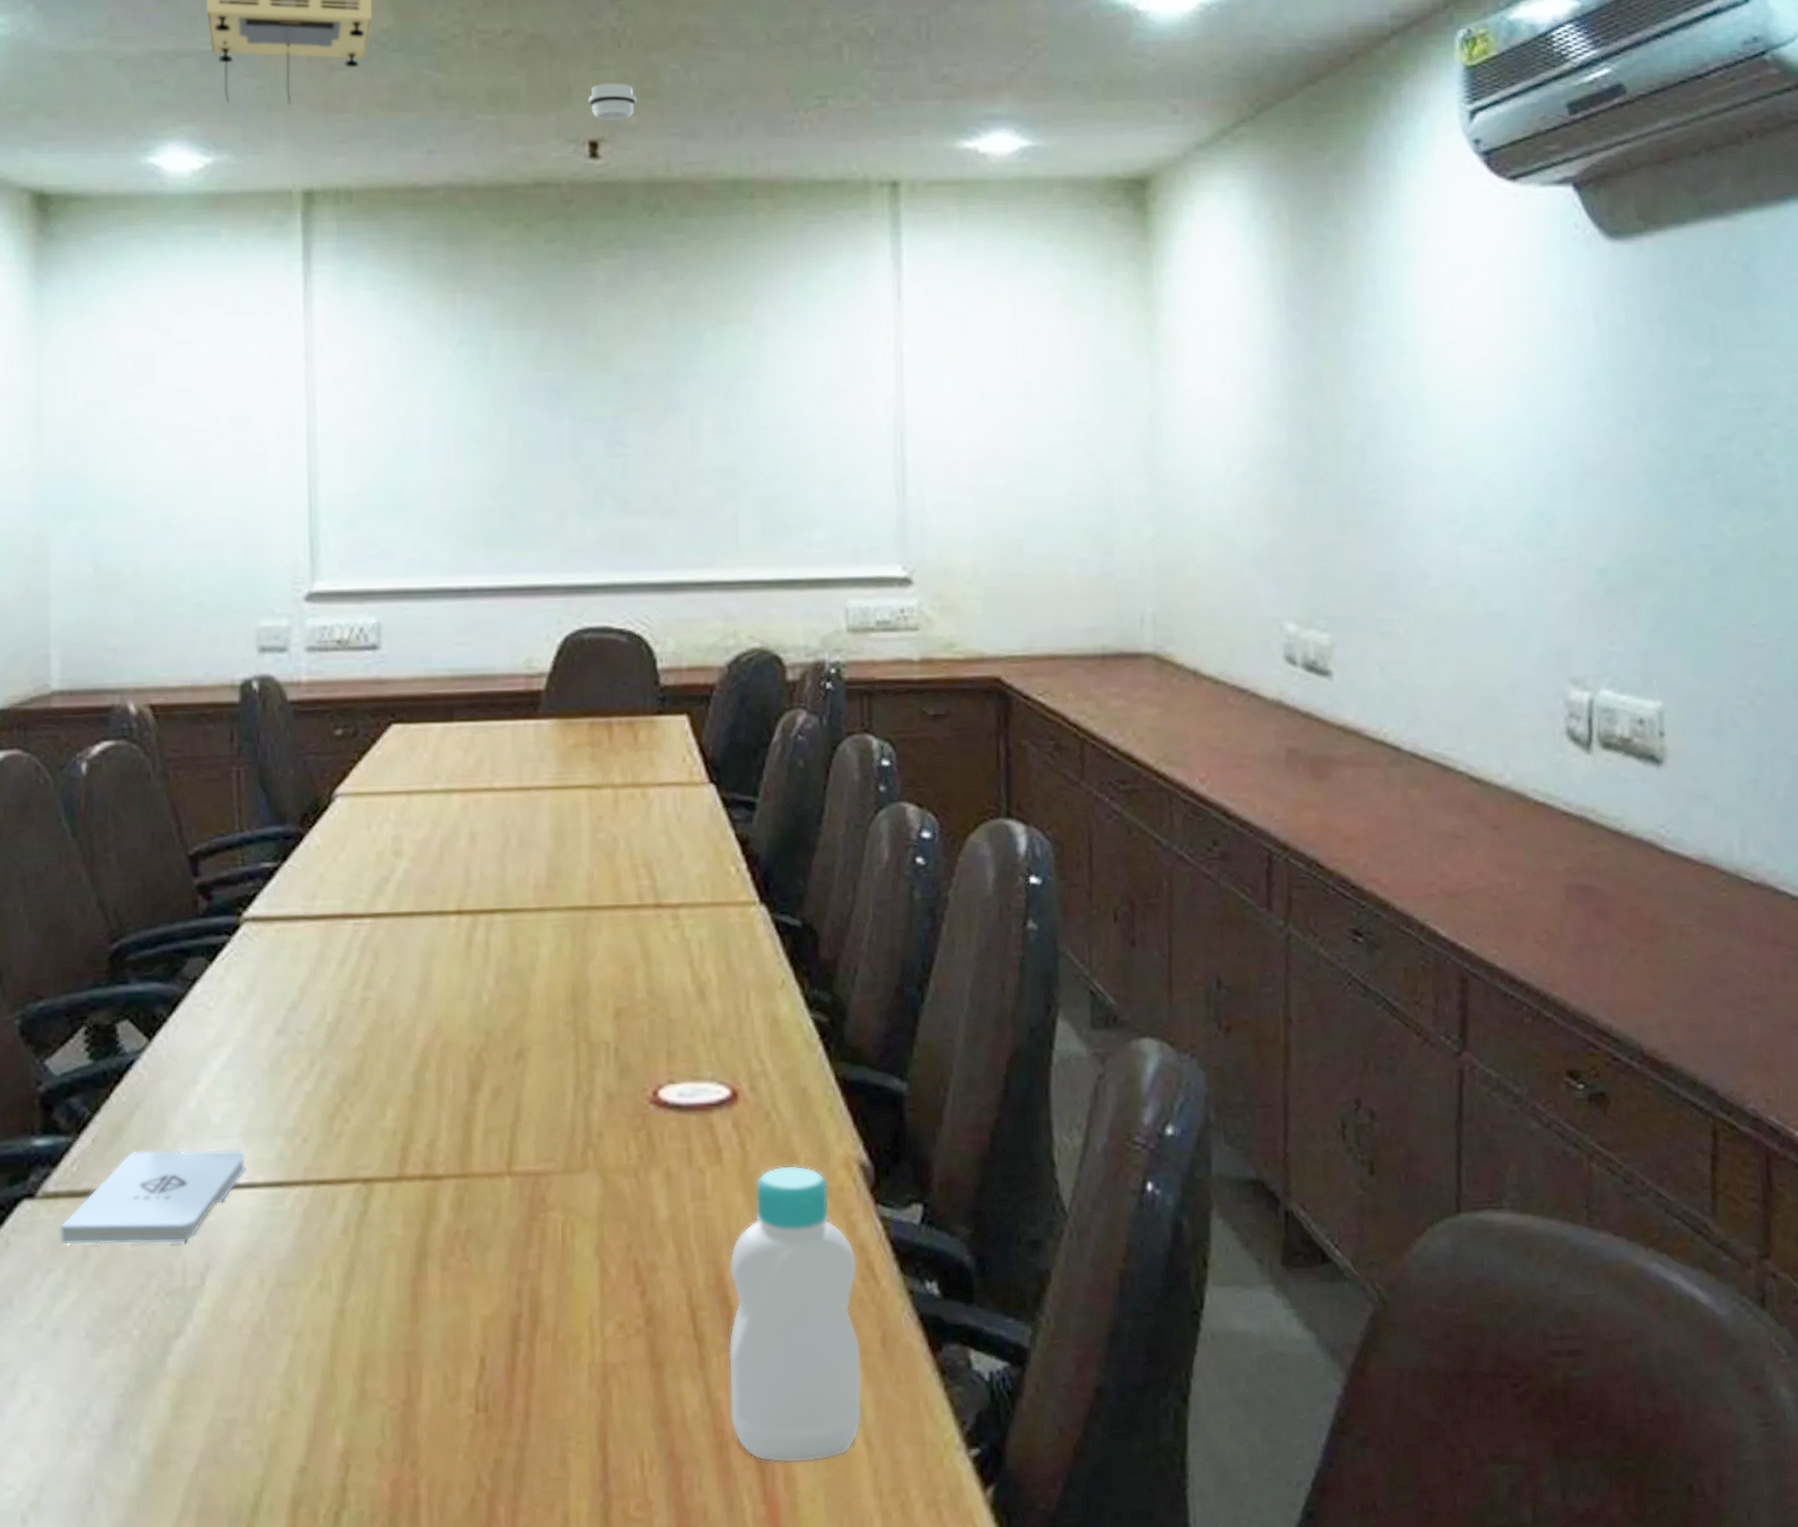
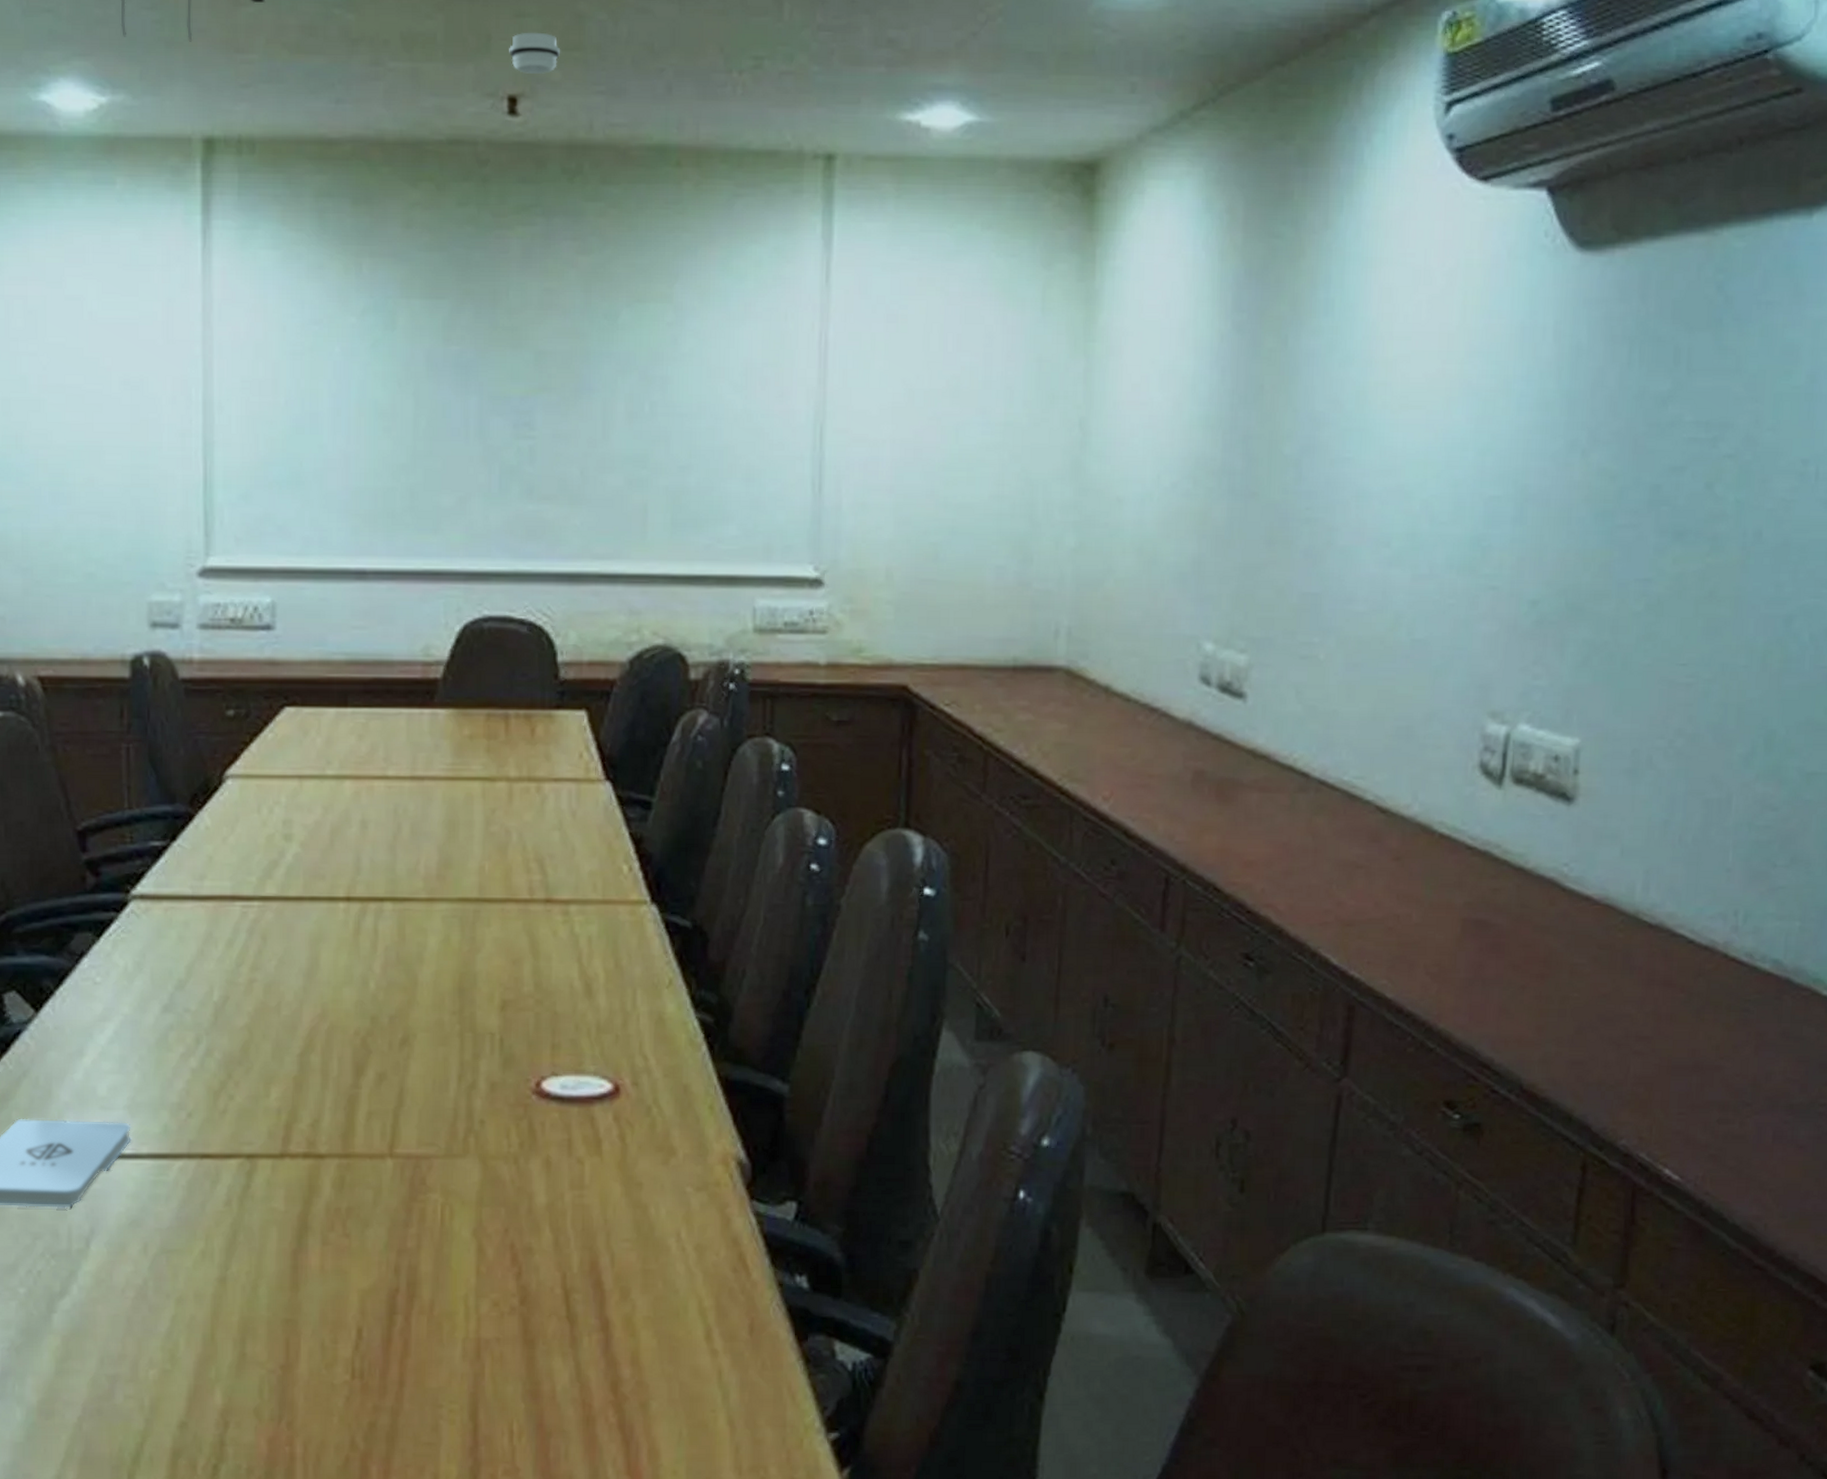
bottle: present [728,1165,862,1463] -> none [598,1160,730,1439]

